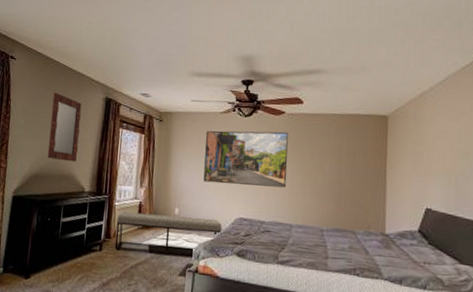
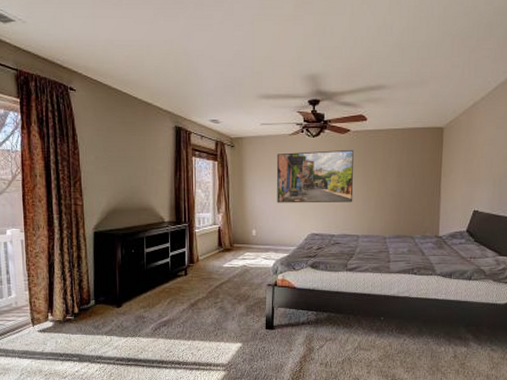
home mirror: present [47,92,82,162] -> none [121,124,154,194]
bench: present [114,211,222,257] -> none [197,236,296,273]

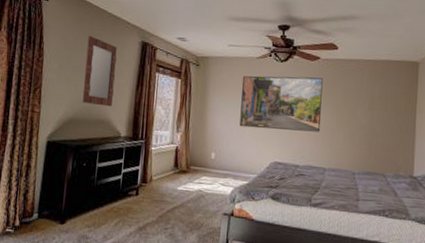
home mirror: none [121,124,154,194] -> present [82,35,117,107]

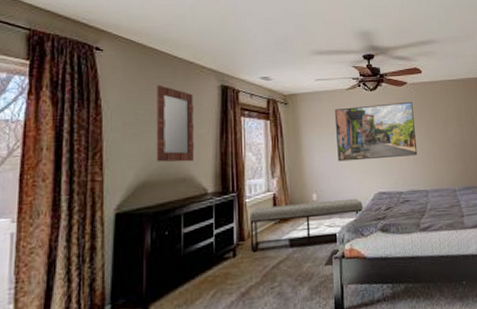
bench: none [151,156,258,201] -> present [248,198,363,252]

